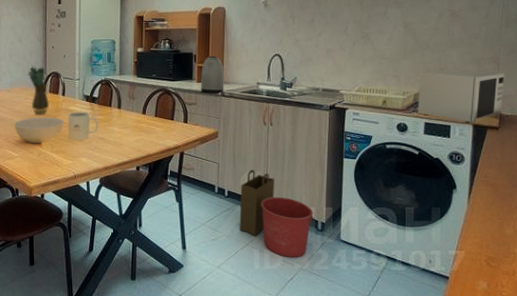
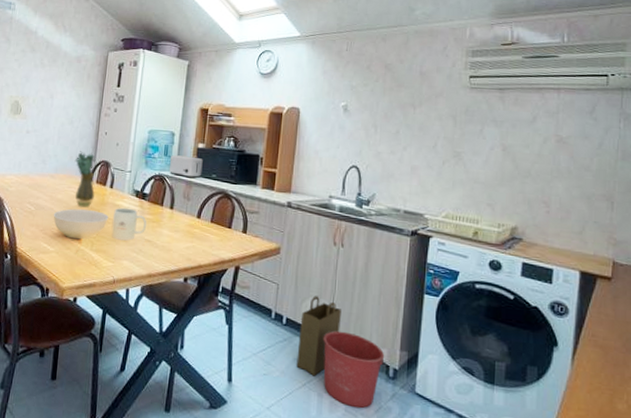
toaster: none [114,60,143,80] -> present [169,155,203,179]
kettle: present [200,56,224,94] -> none [264,160,293,204]
microwave: present [417,68,505,123] -> none [513,202,620,270]

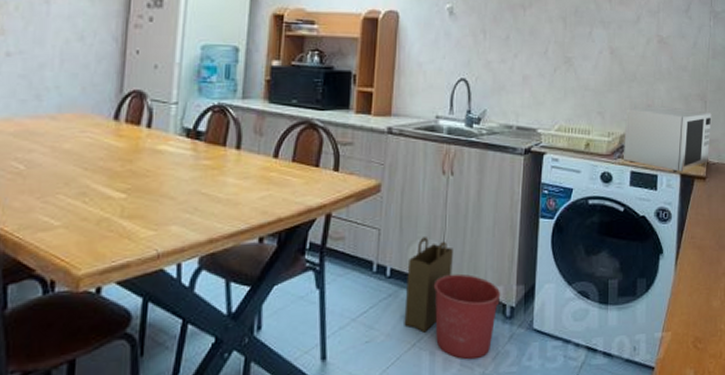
bowl: present [53,209,109,240] -> none [57,162,147,205]
vase: present [74,151,96,208] -> none [89,78,125,158]
mug: present [111,207,147,241] -> none [150,153,204,198]
toaster: present [169,155,203,179] -> none [233,77,279,107]
microwave: none [513,202,620,270] -> present [622,105,712,172]

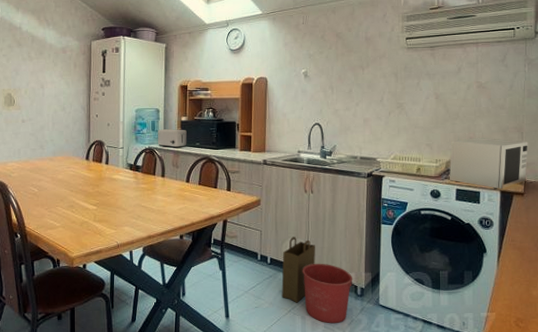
toaster: none [233,77,279,107] -> present [158,129,187,148]

